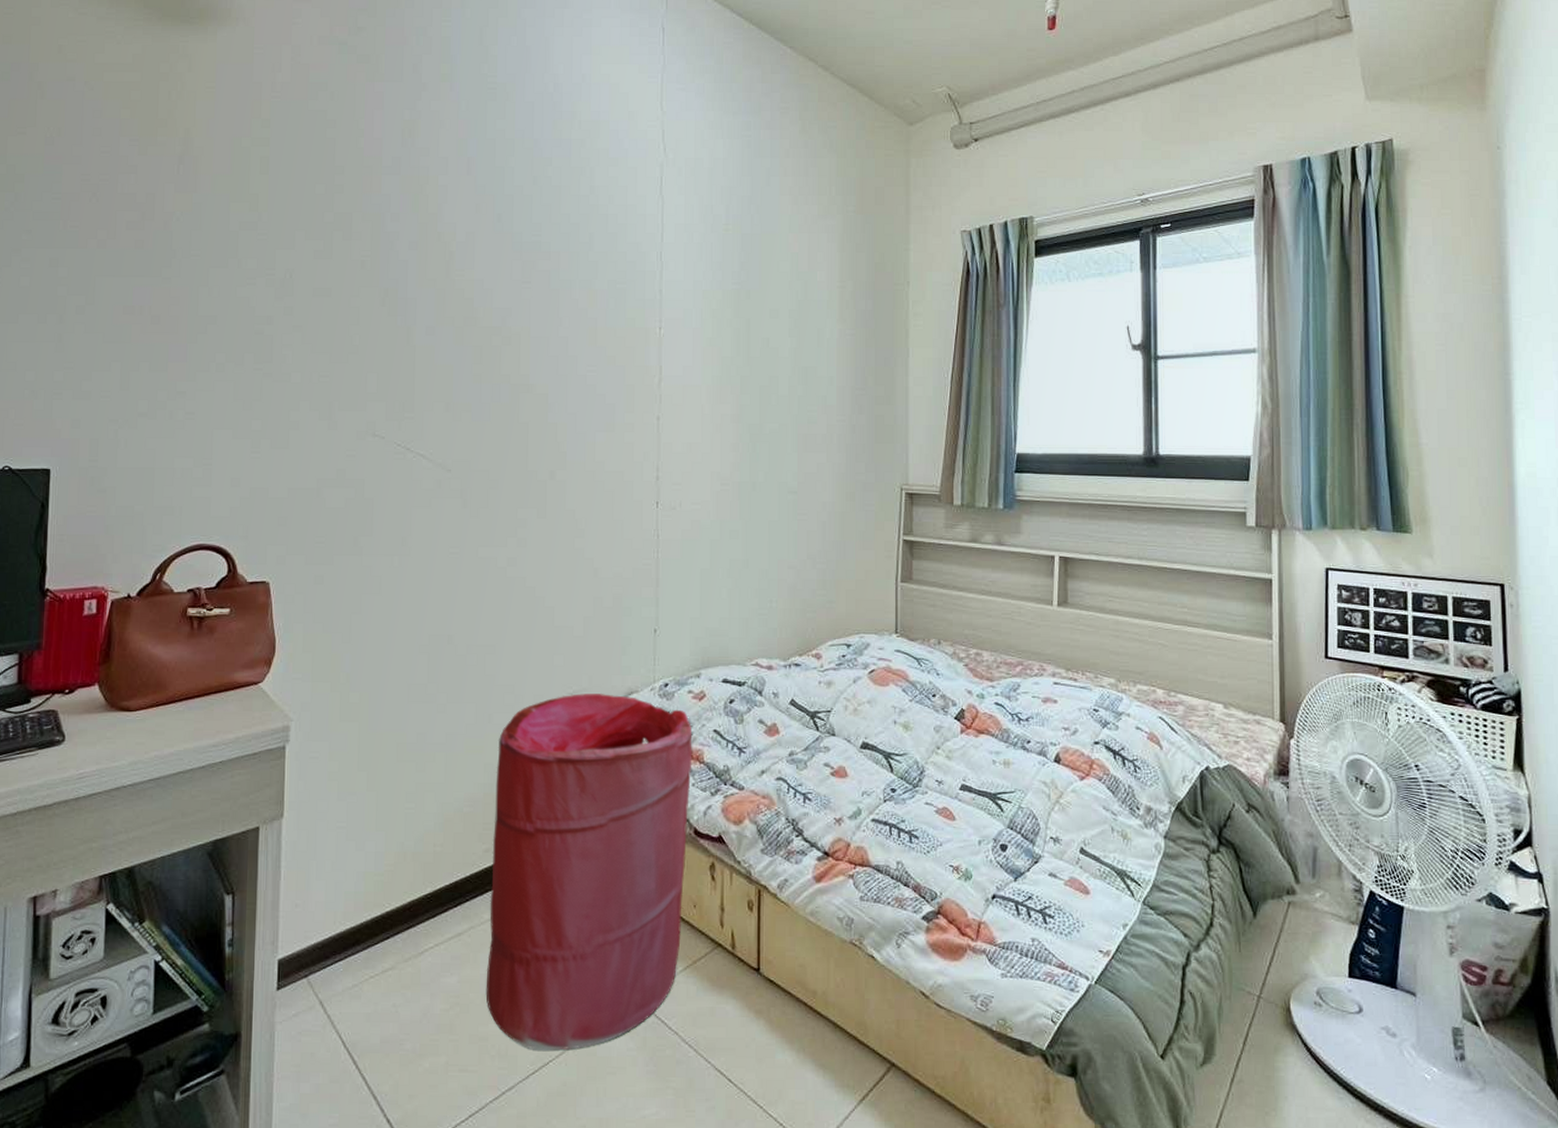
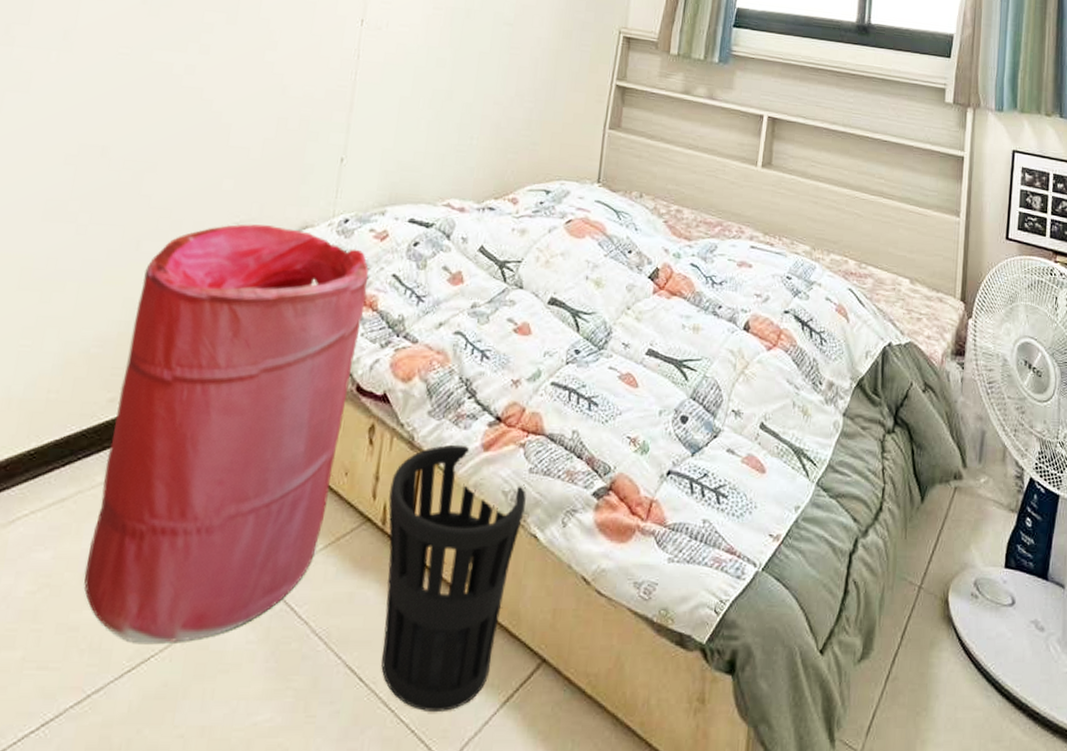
wastebasket: none [734,877,860,1108] -> present [381,444,527,711]

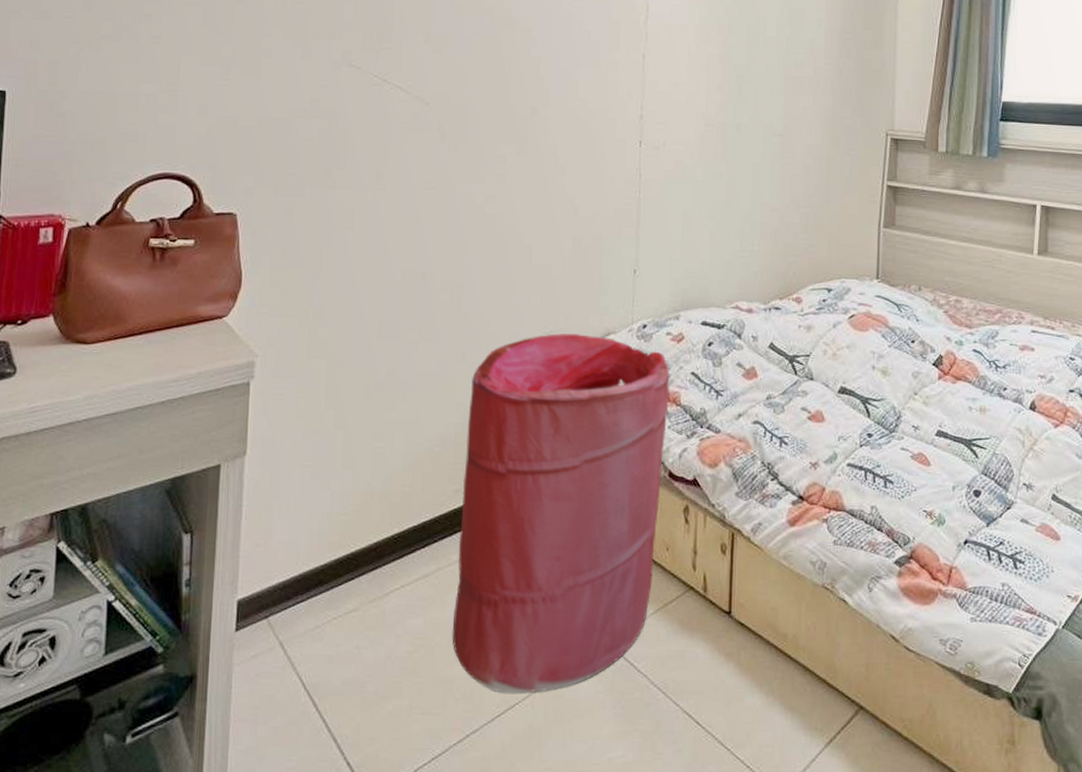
wastebasket: present [381,444,527,711] -> none [707,521,833,750]

